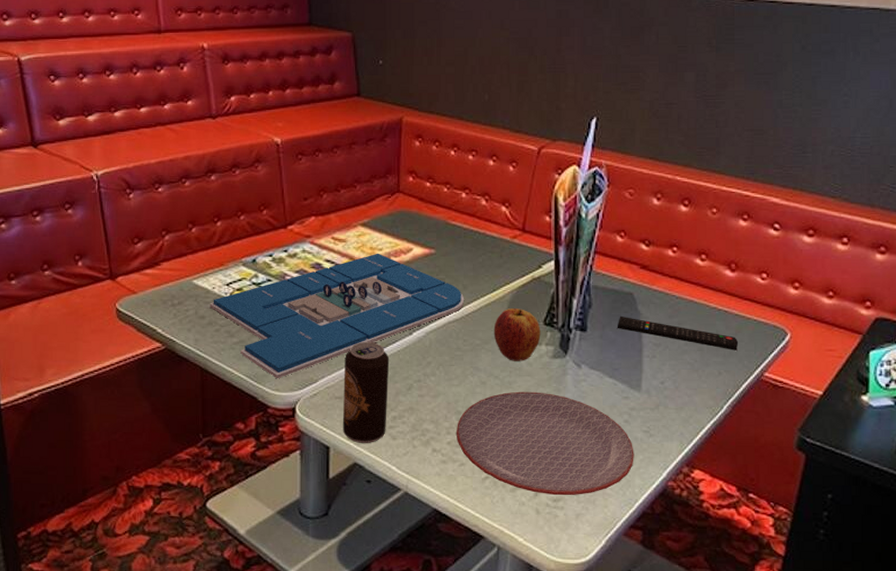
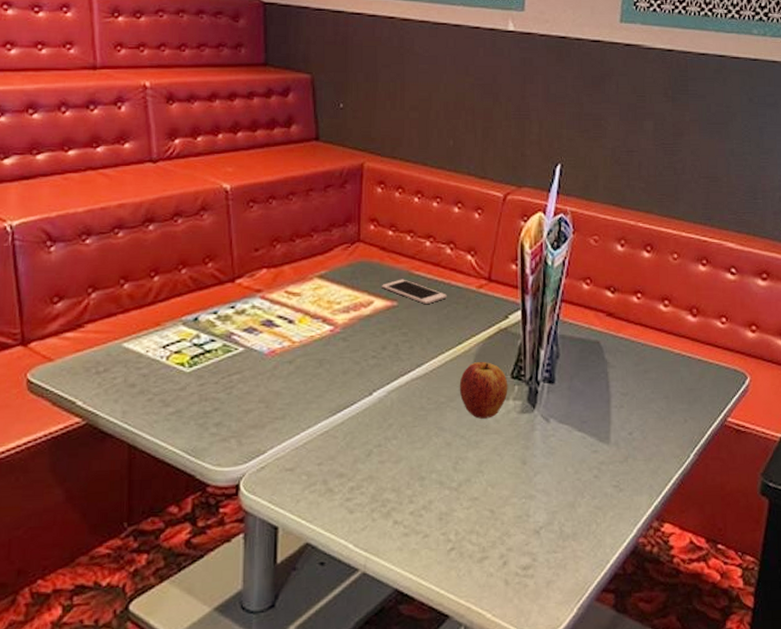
board game: present [210,253,465,379] -> none [142,307,429,453]
beverage can: present [342,342,390,444] -> none [293,405,347,521]
cell phone: none [420,228,482,252] -> present [382,279,447,304]
plate: present [456,391,634,496] -> none [419,450,605,563]
remote control: present [617,315,739,351] -> none [584,365,702,397]

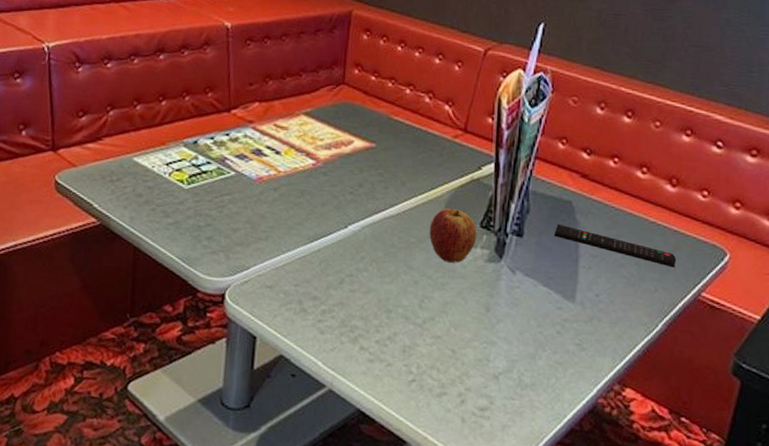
cell phone: present [382,279,447,304] -> none [362,122,423,148]
remote control: none [584,365,702,397] -> present [554,223,677,268]

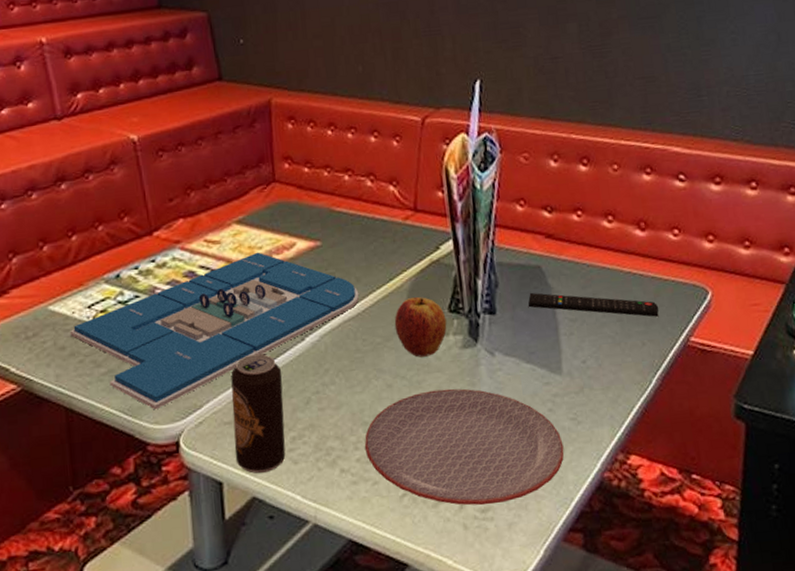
board game: none [148,143,402,264] -> present [70,252,360,410]
beverage can: none [270,232,323,337] -> present [231,354,286,474]
plate: none [384,293,565,406] -> present [364,388,564,506]

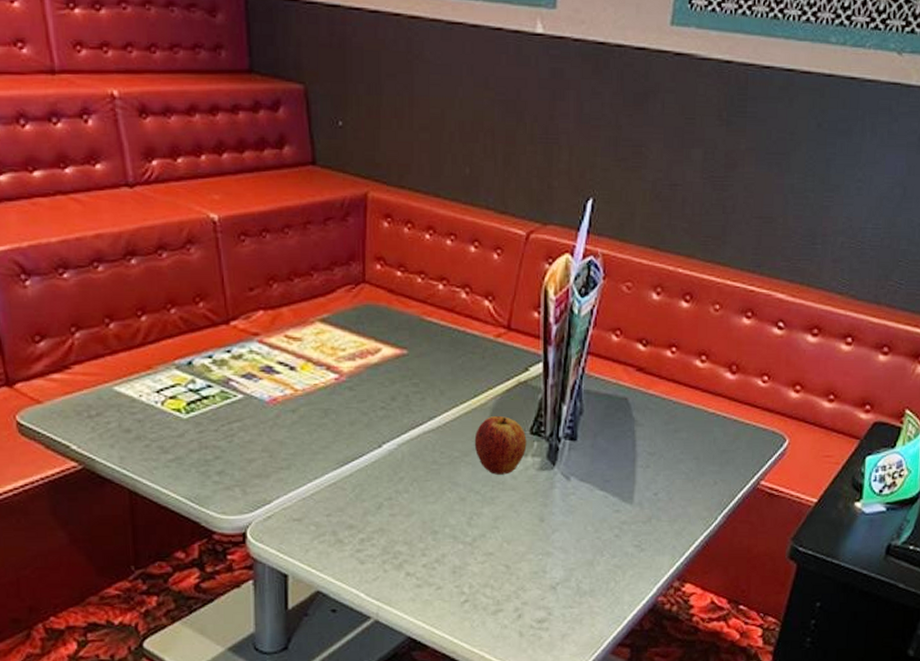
board game: present [70,252,360,410] -> none [136,354,442,501]
beverage can: present [231,354,286,474] -> none [302,456,356,570]
plate: present [364,388,564,506] -> none [432,507,624,617]
remote control: present [528,292,659,317] -> none [609,423,736,458]

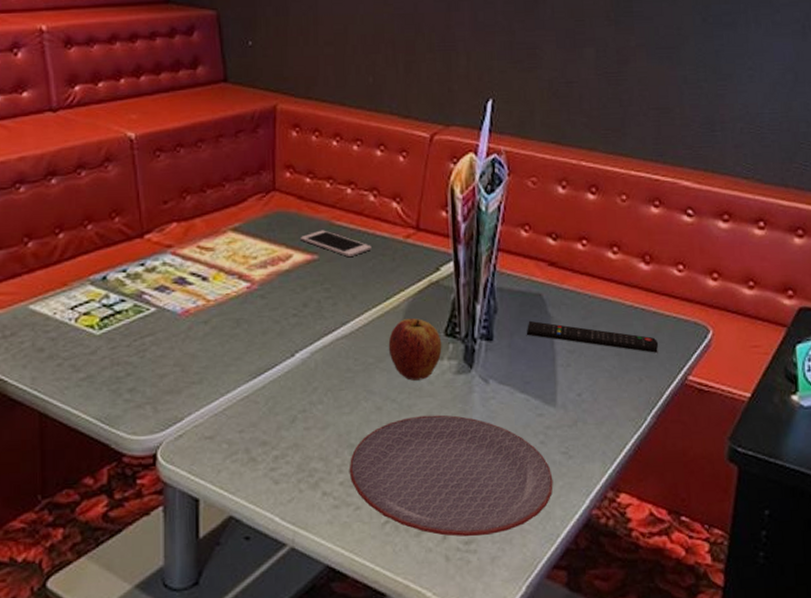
cell phone: none [390,325,462,353] -> present [301,230,372,257]
plate: none [432,507,624,617] -> present [349,414,553,537]
remote control: none [609,423,736,458] -> present [526,320,659,353]

